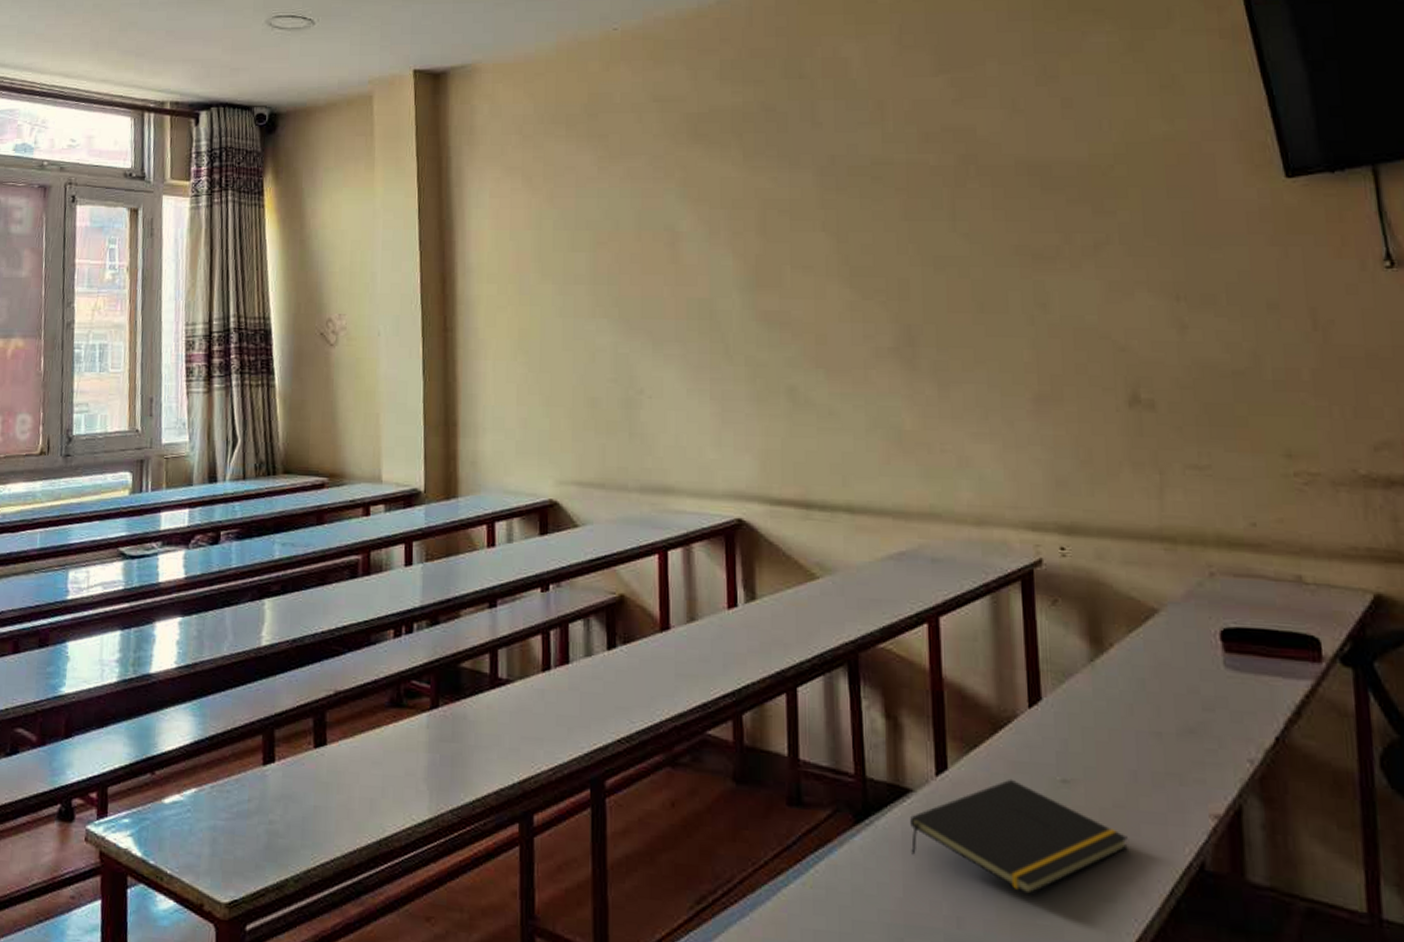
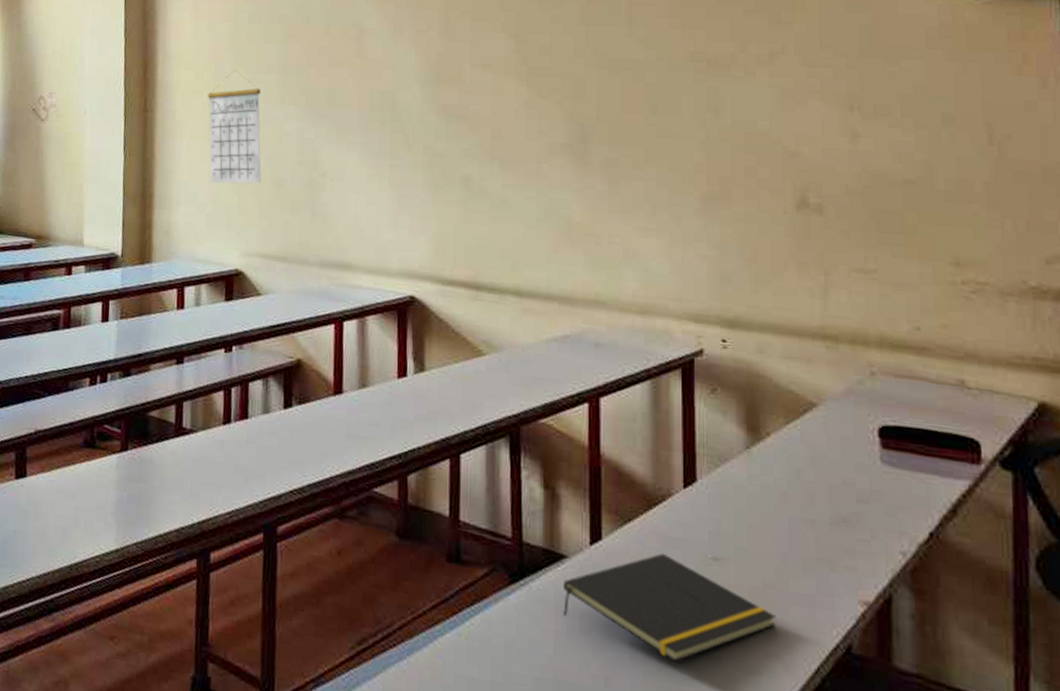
calendar: none [512,282,574,407] -> present [207,70,261,184]

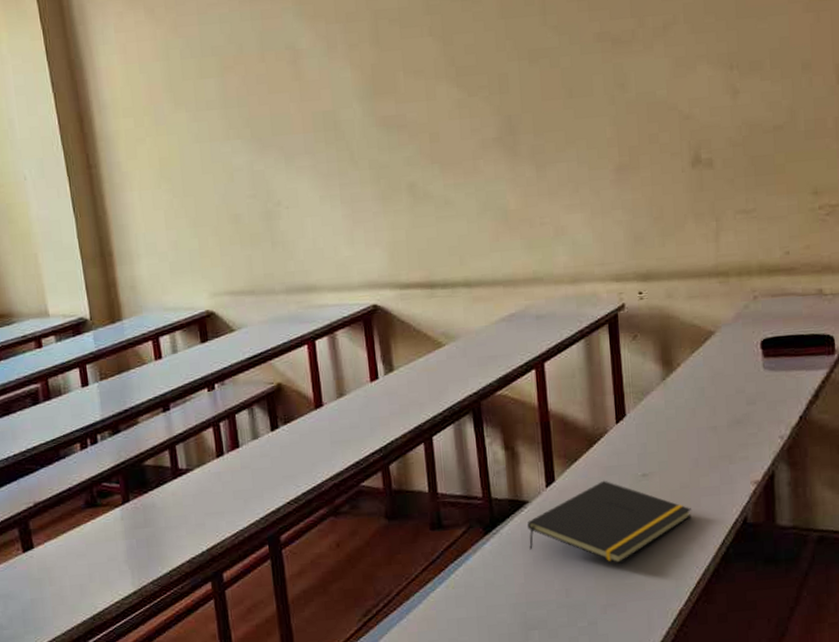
calendar: present [207,70,261,184] -> none [150,111,218,230]

